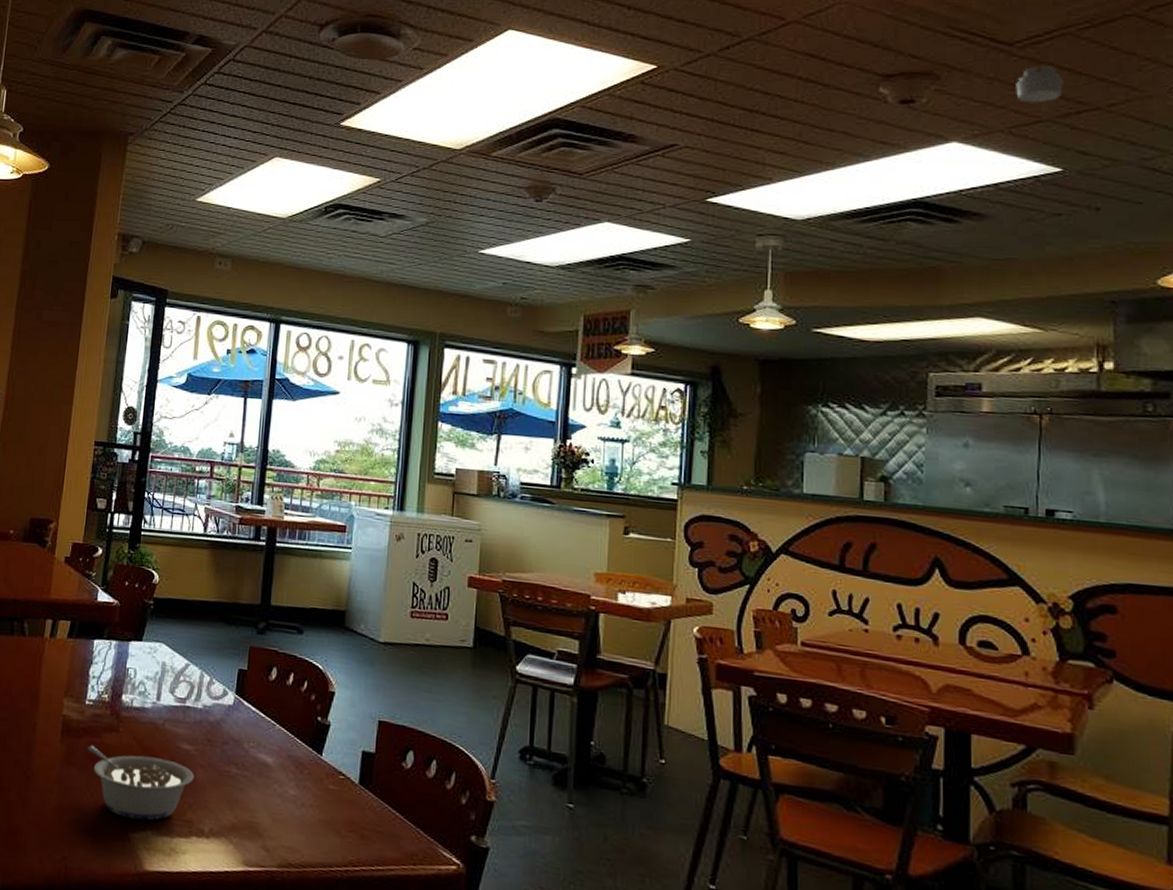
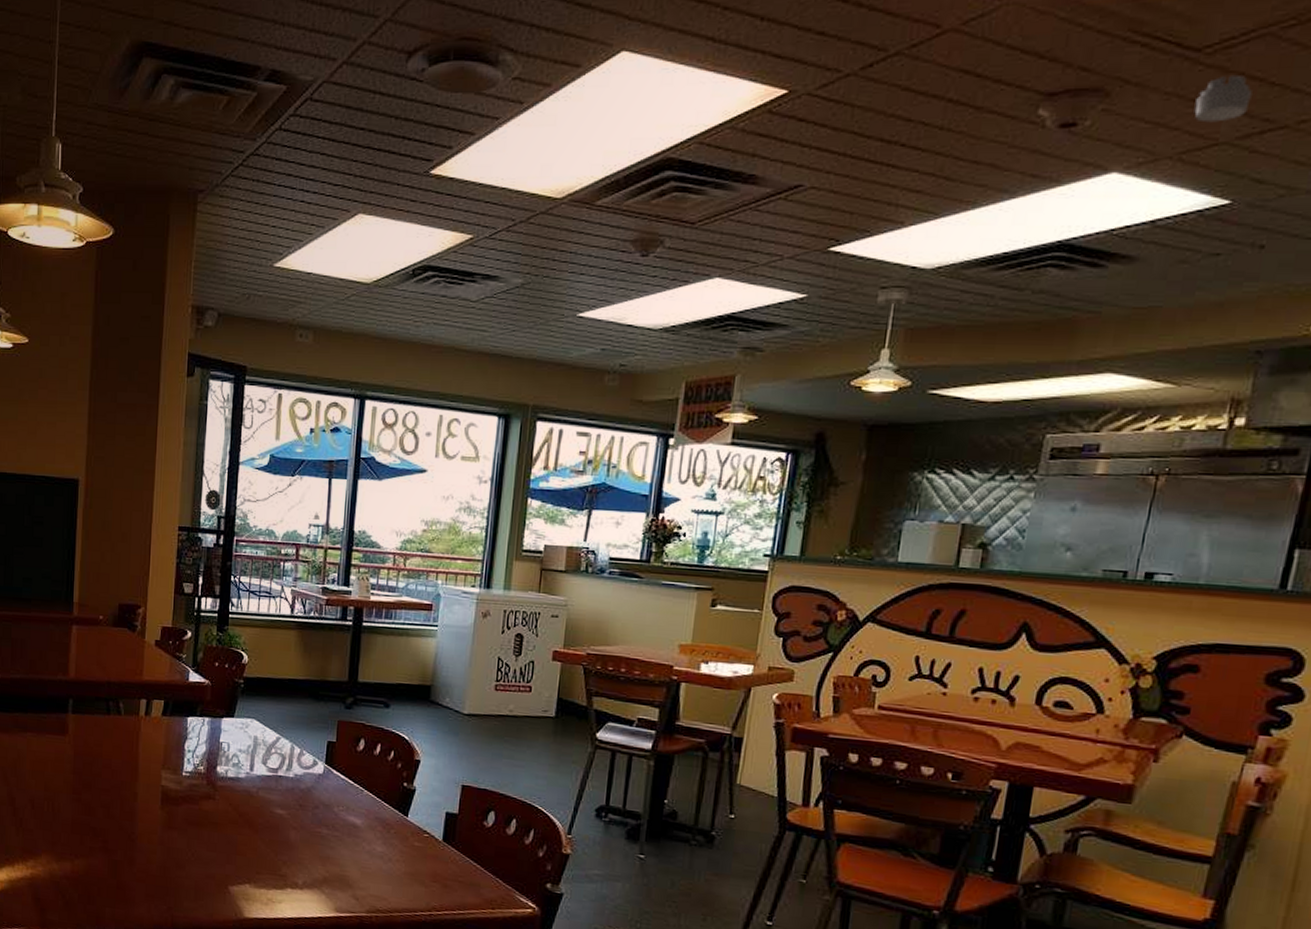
legume: present [87,745,194,821] -> none [186,811,288,876]

